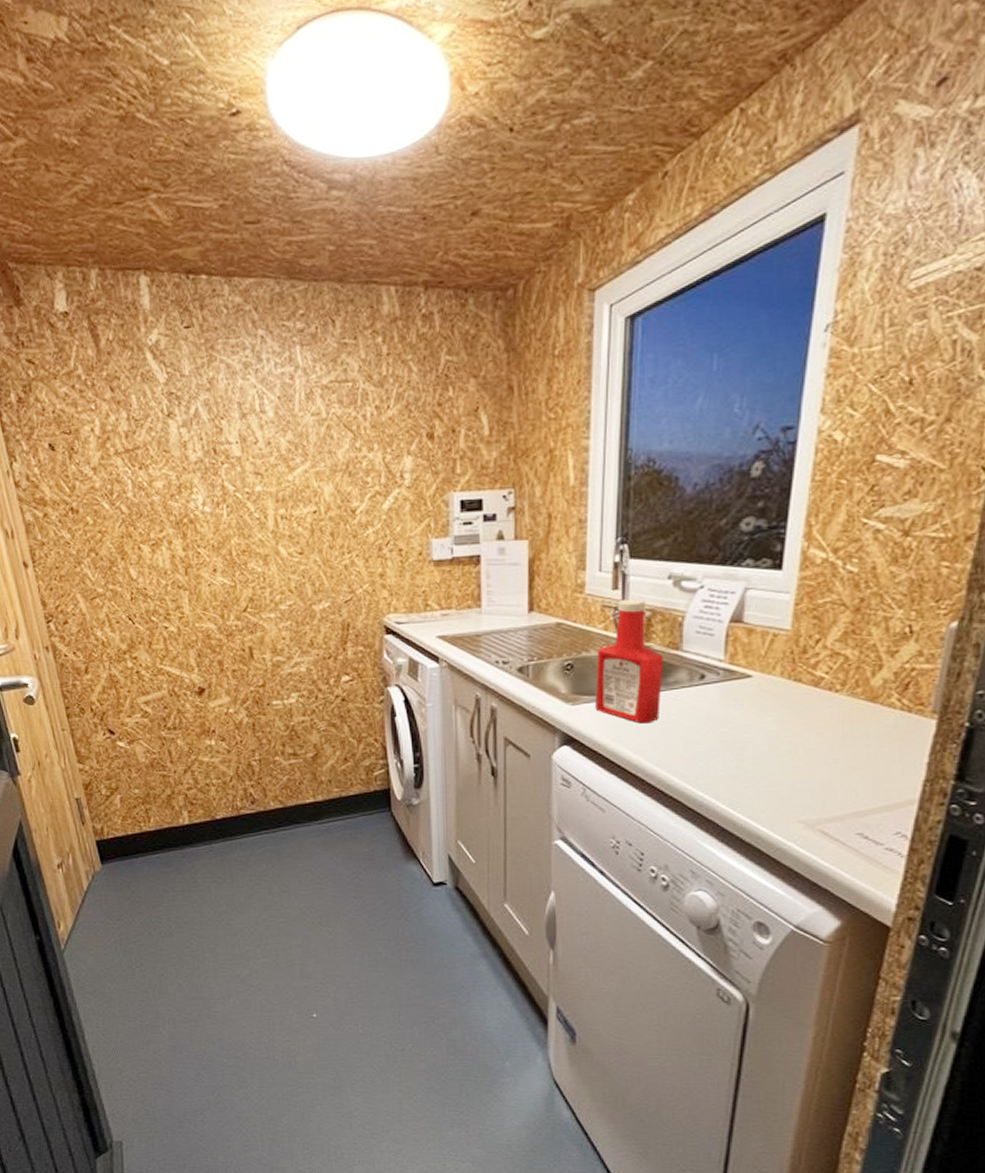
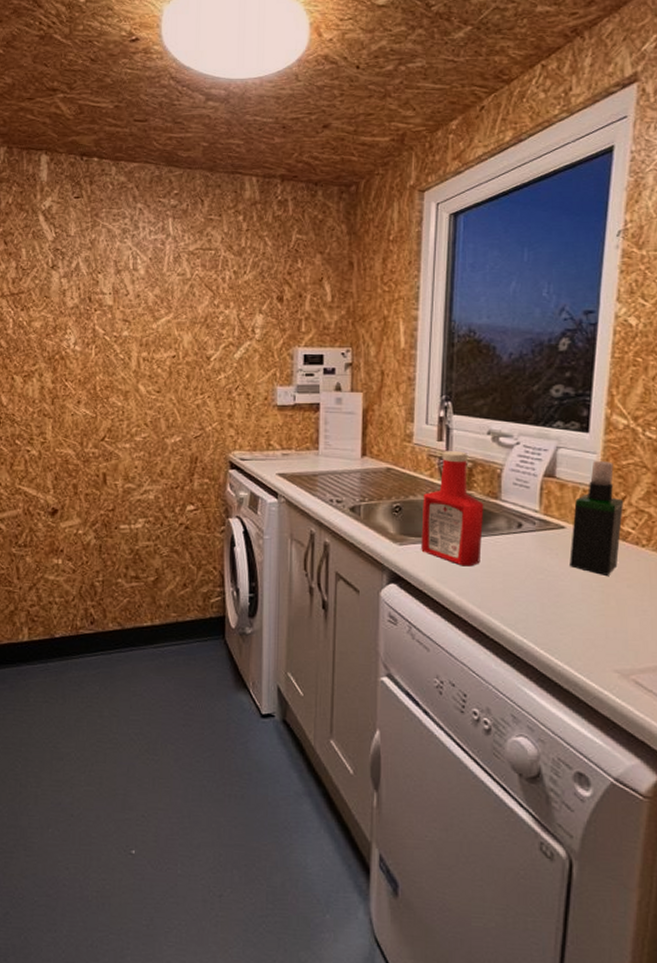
spray bottle: none [756,601,818,725] -> present [569,461,624,575]

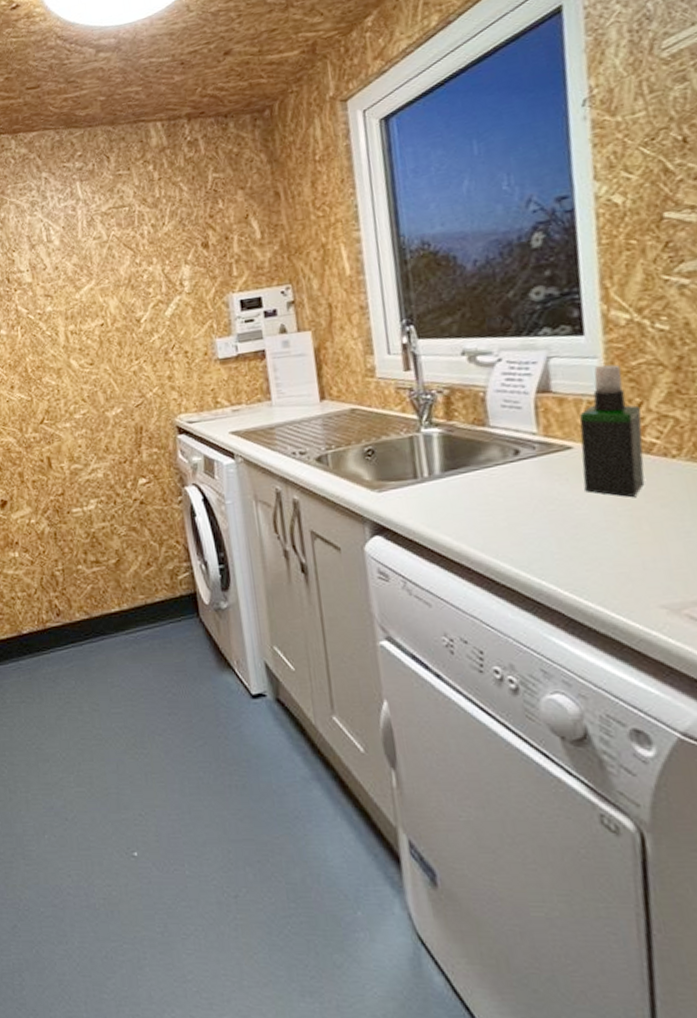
ketchup bottle: present [421,451,484,567] -> none [397,378,476,507]

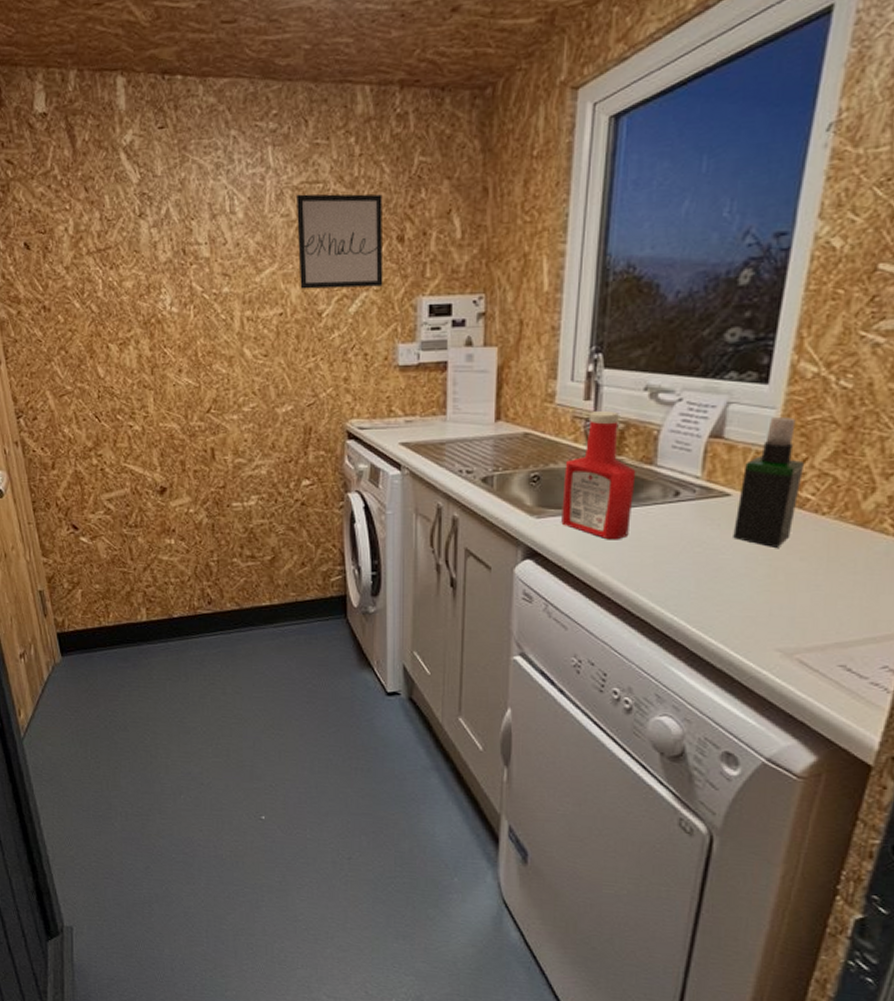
wall art: none [106,209,195,301] -> present [297,193,384,289]
ketchup bottle: none [397,378,476,507] -> present [561,411,636,540]

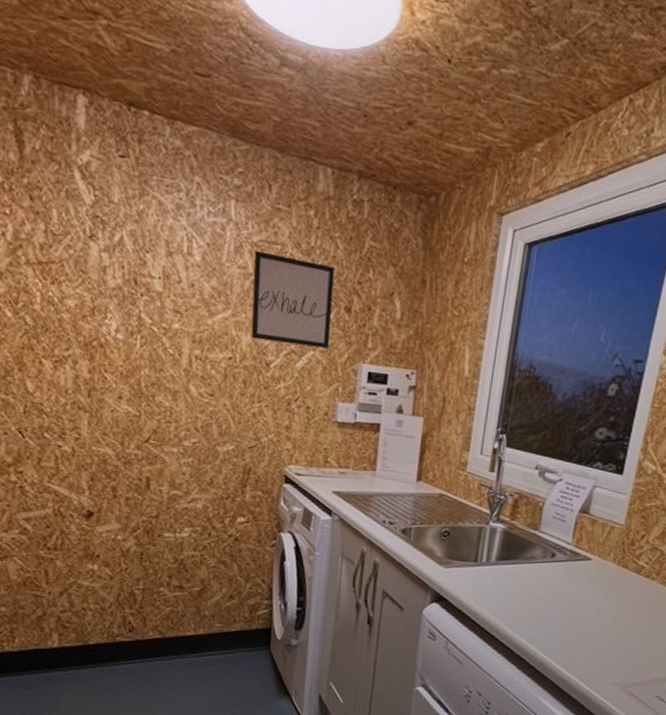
ketchup bottle: present [561,411,636,540] -> none [464,481,525,591]
spray bottle: present [733,417,805,547] -> none [591,501,643,603]

